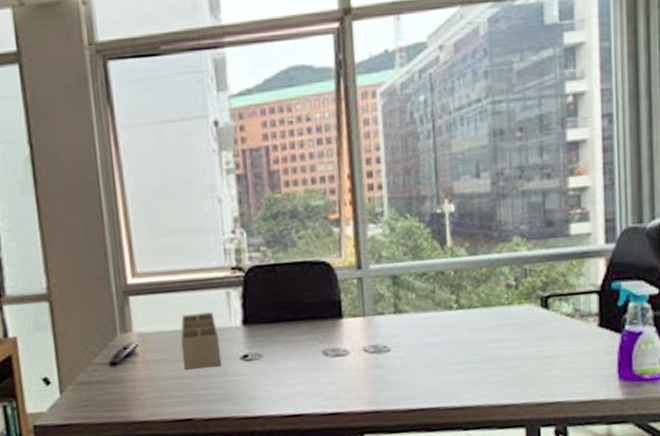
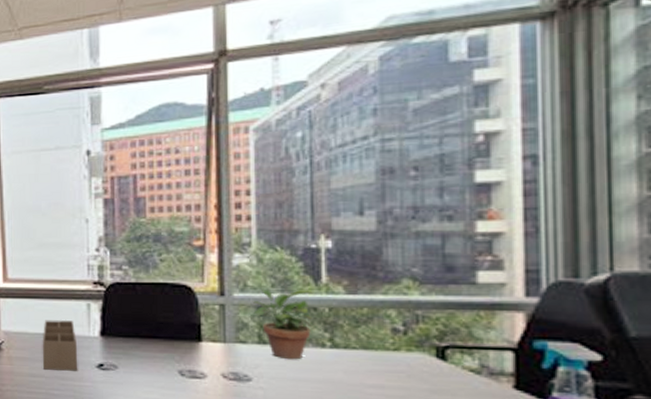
potted plant: none [388,254,443,326] -> present [253,288,316,360]

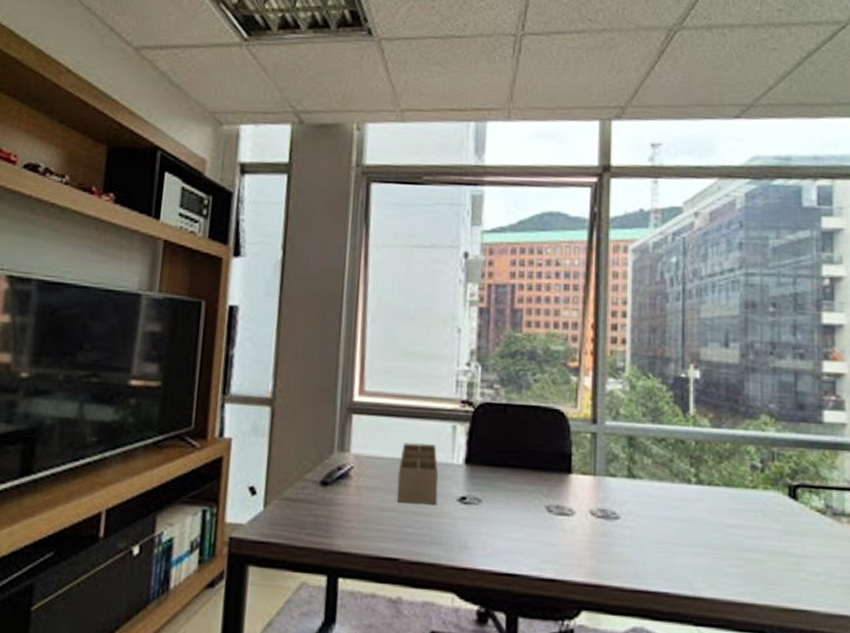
potted plant: present [253,288,316,360] -> none [624,417,684,497]

